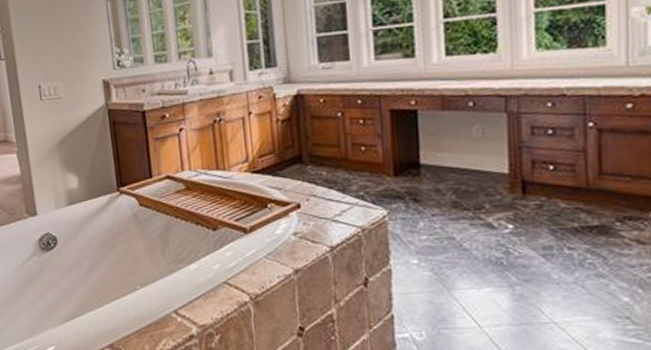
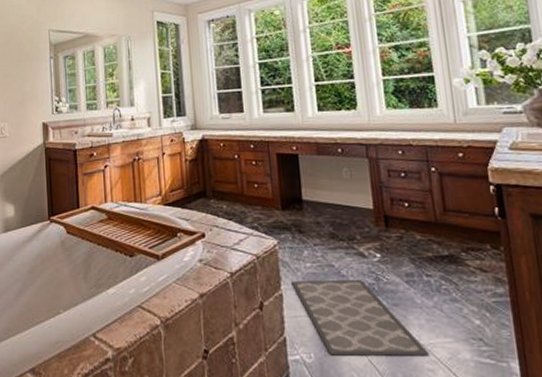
bath mat: none [403,254,563,335] -> present [292,280,429,356]

